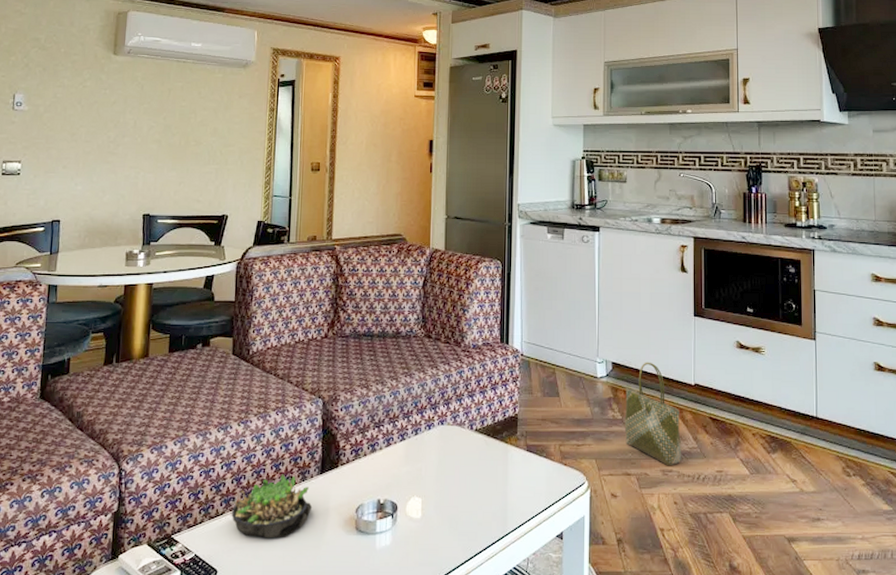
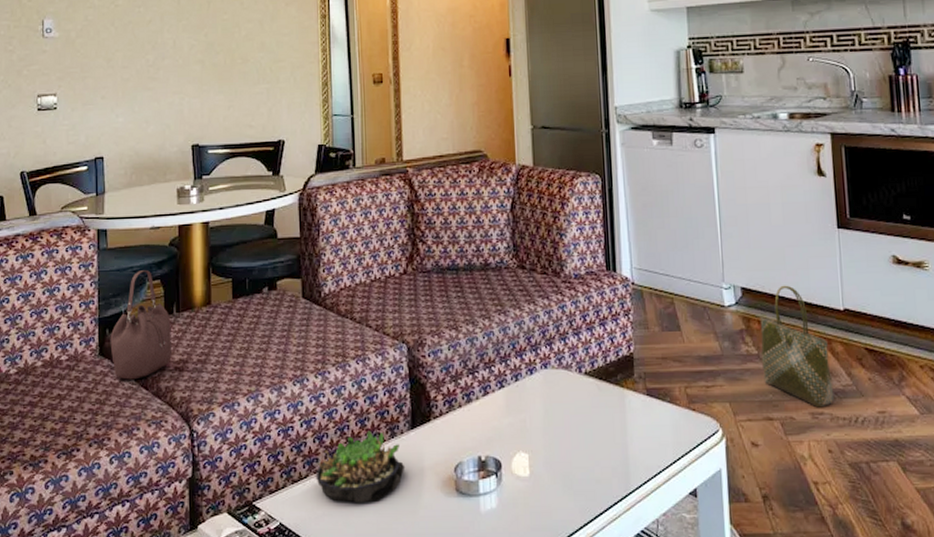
handbag: none [51,324,110,422] -> present [110,270,172,380]

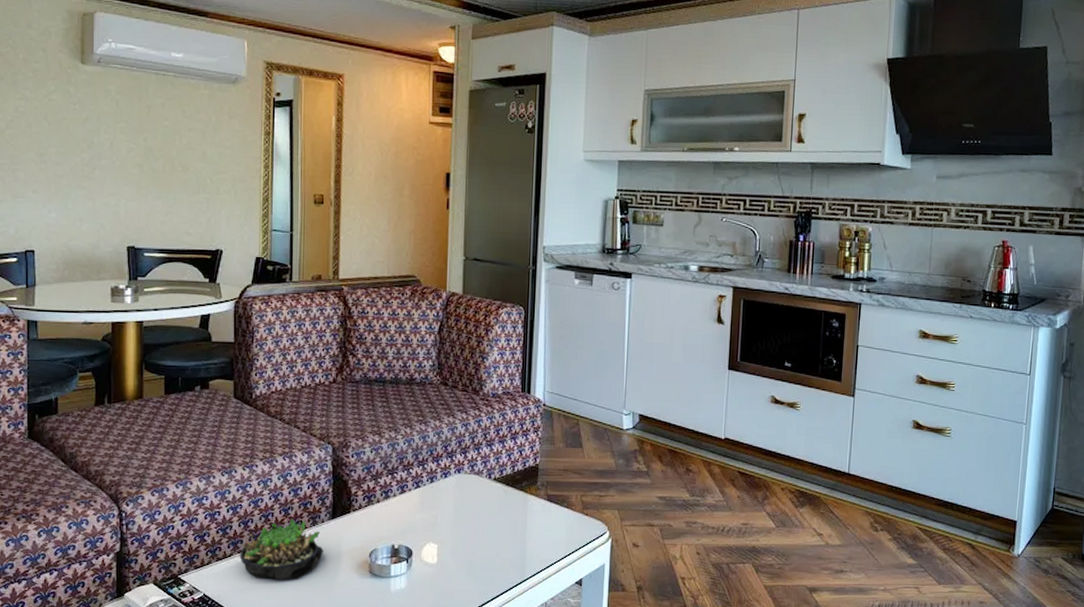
handbag: present [110,270,172,380] -> none [39,362,102,463]
shopping bag: present [760,285,835,408] -> none [649,415,708,518]

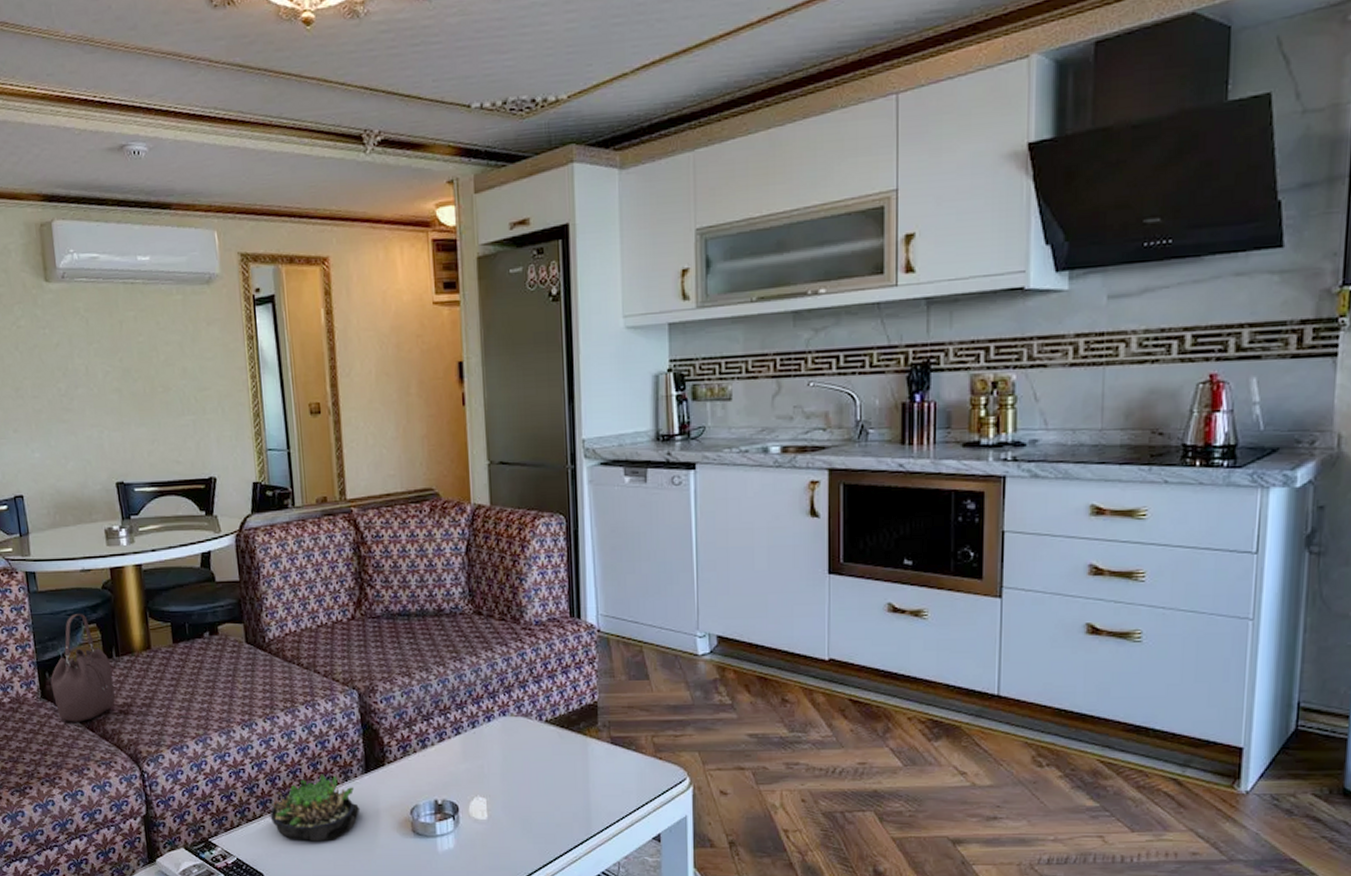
handbag: none [39,362,102,463] -> present [50,614,115,722]

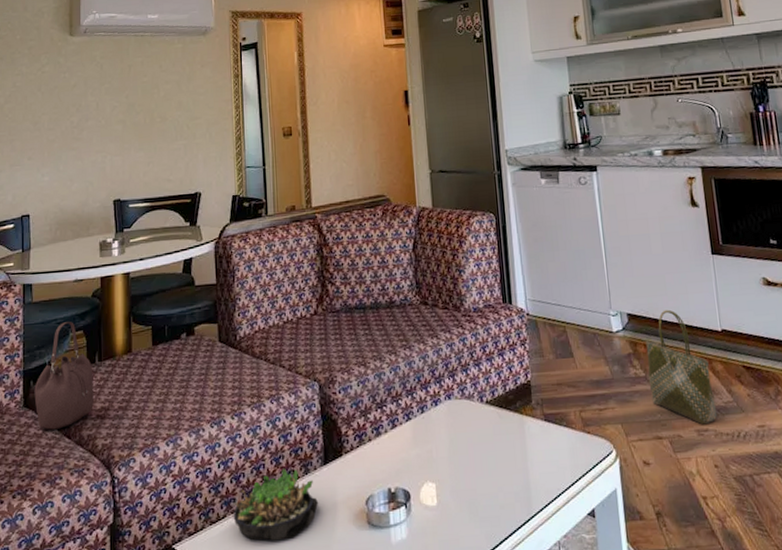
shopping bag: none [735,633,812,758] -> present [645,309,718,425]

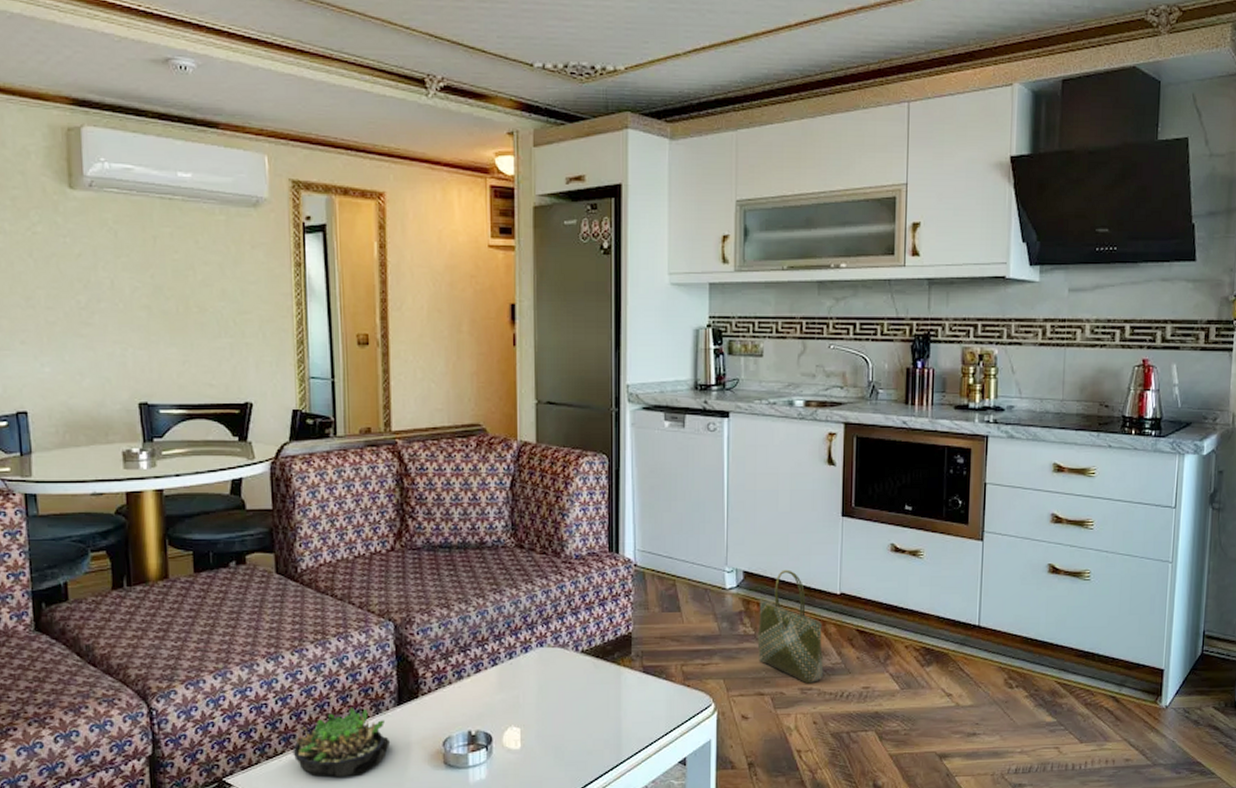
handbag: present [34,322,94,430] -> none [47,540,123,657]

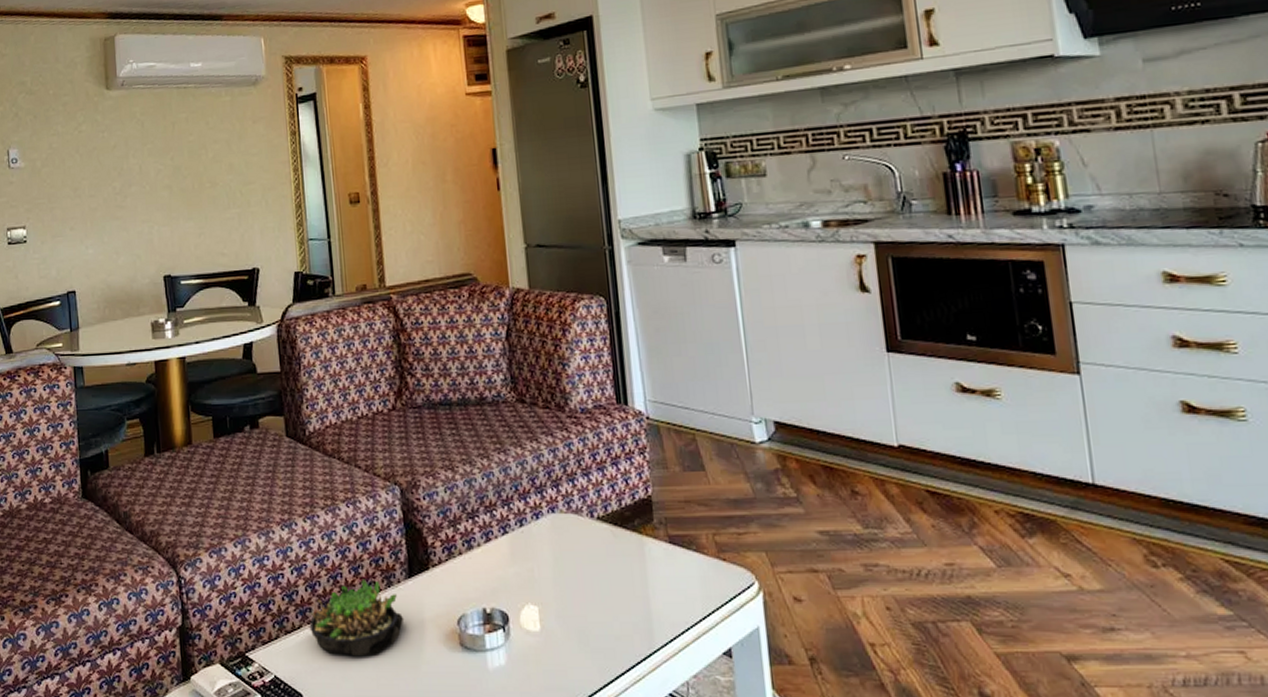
shopping bag: present [757,569,824,684] -> none [797,418,892,559]

